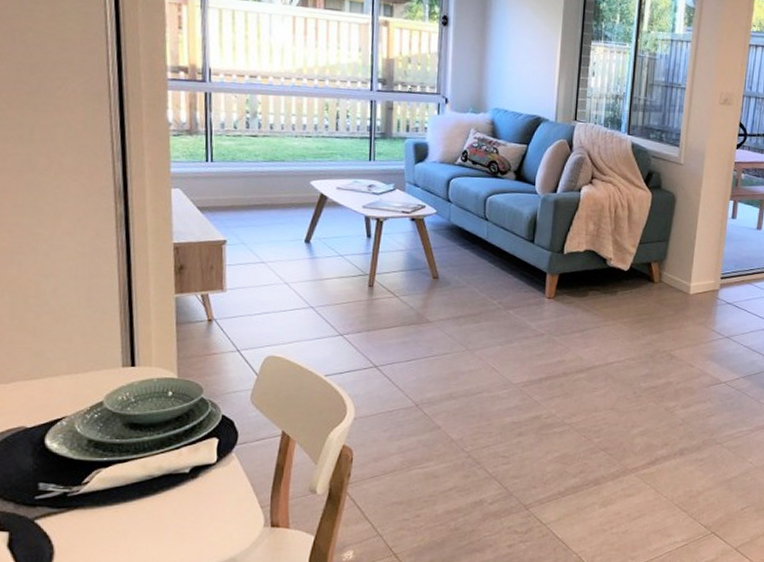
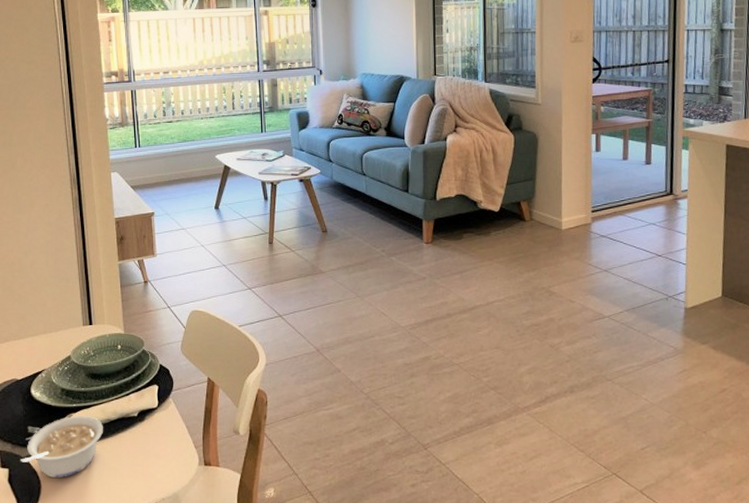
legume: none [25,470,144,542] -> present [19,415,104,478]

